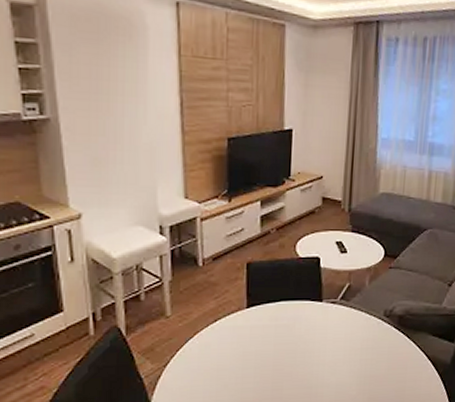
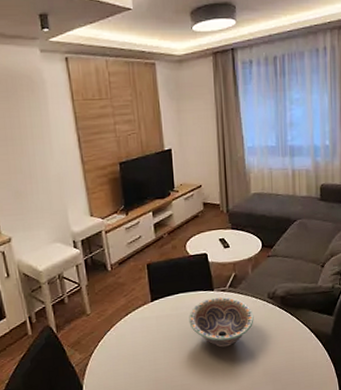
decorative bowl: none [289,309,366,369] -> present [189,296,254,347]

